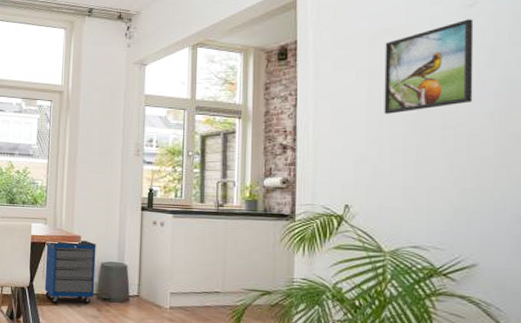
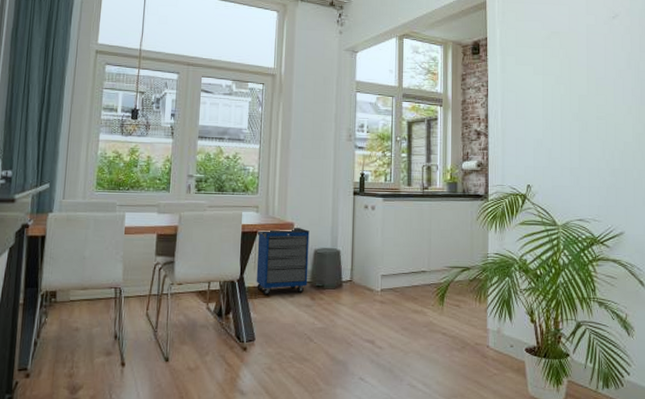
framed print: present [384,19,474,114] -> none [554,28,617,105]

